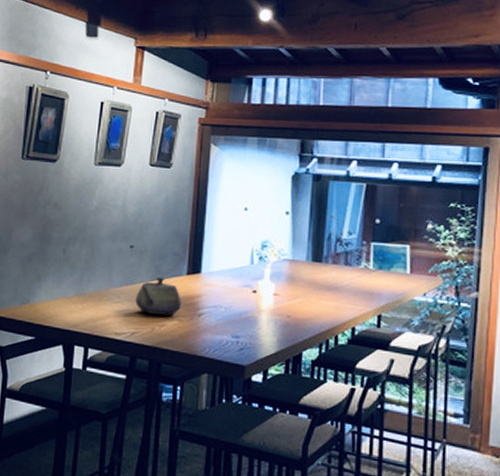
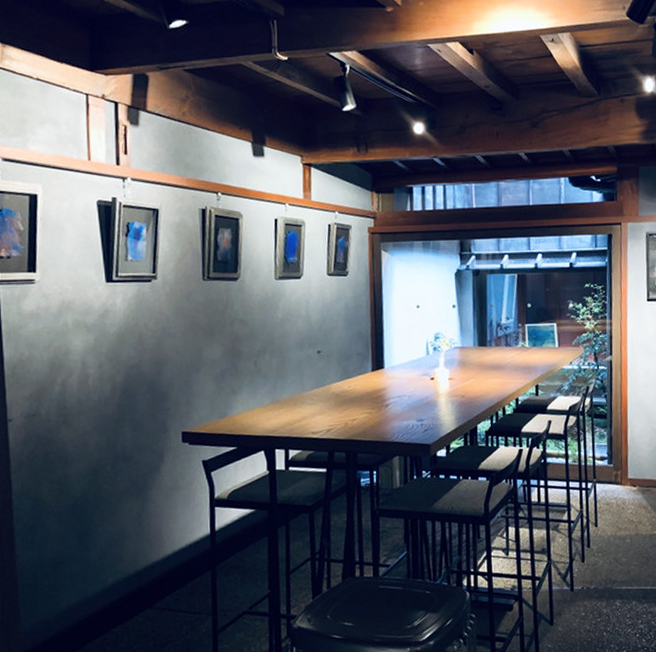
teapot: present [135,277,181,316] -> none [327,376,369,411]

